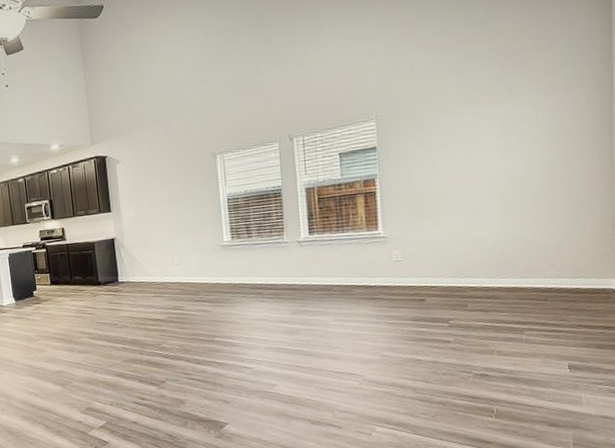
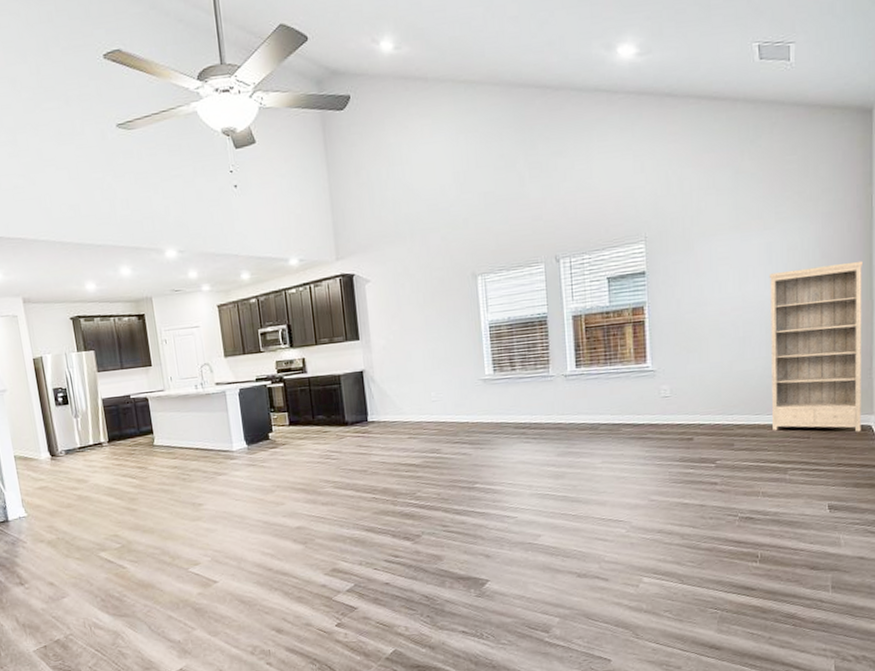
bookshelf: none [502,130,604,295] -> present [769,260,864,432]

